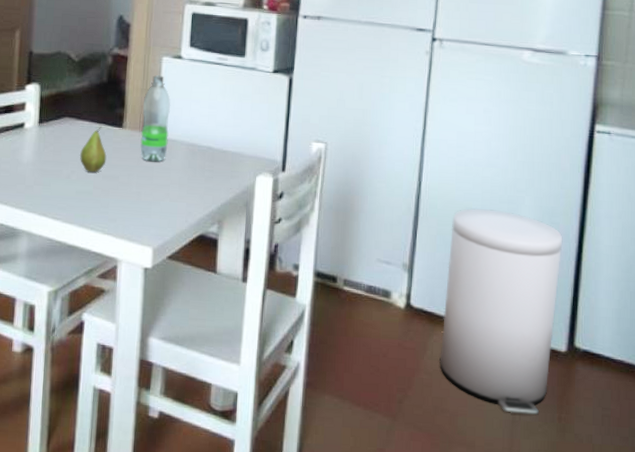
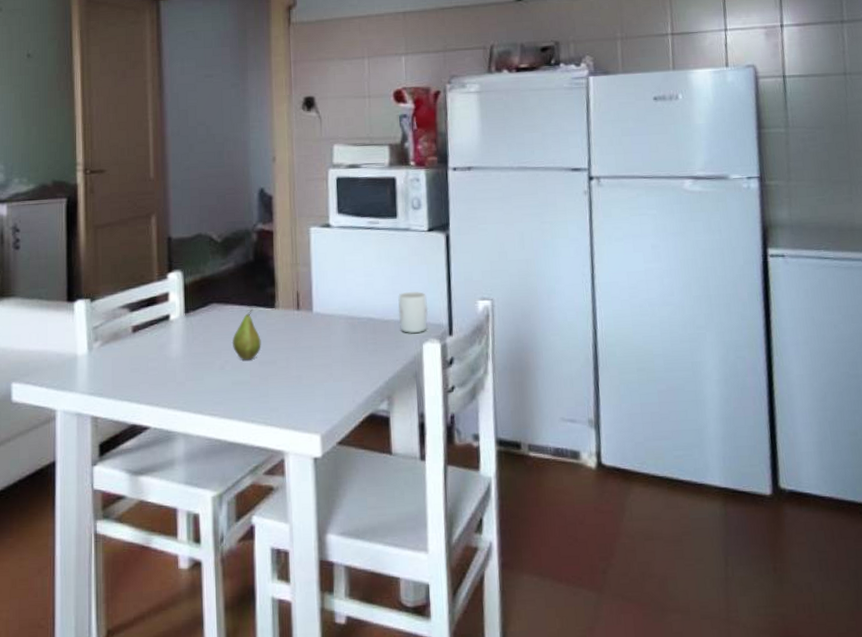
bottle: present [140,75,171,162] -> none [295,247,326,341]
mug: none [236,127,265,167] -> present [398,291,429,334]
pedal bin: present [439,208,563,416] -> none [634,350,758,571]

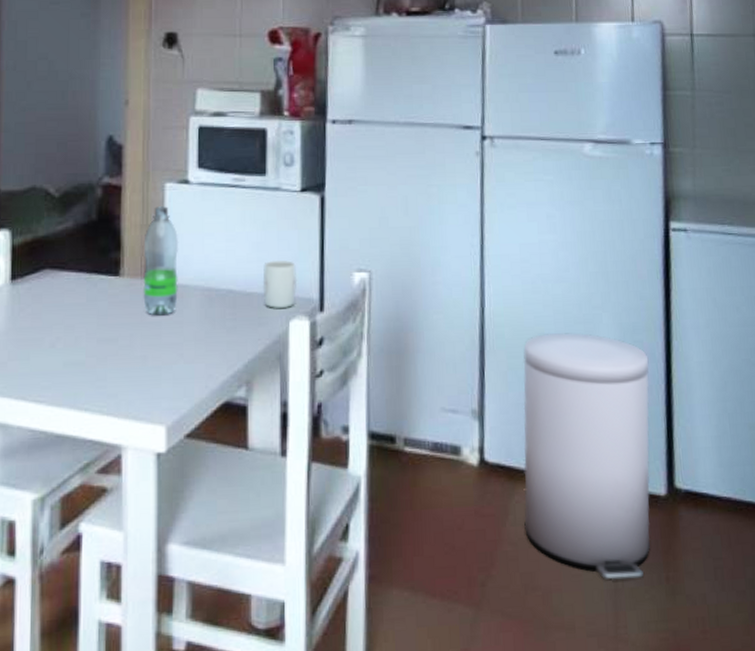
fruit: present [231,308,261,360] -> none [65,276,101,337]
bottle: none [295,247,326,341] -> present [143,206,179,316]
pedal bin: none [634,350,758,571] -> present [523,332,651,581]

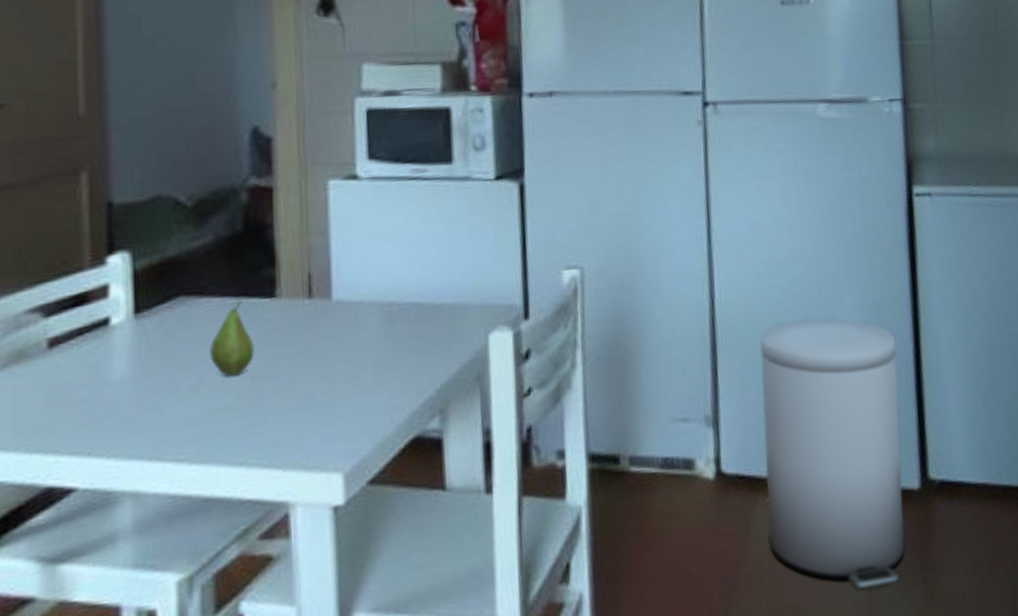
fruit: none [65,276,101,337] -> present [208,300,255,376]
bottle: present [143,206,179,316] -> none [305,208,351,342]
mug: present [262,260,298,309] -> none [454,262,496,322]

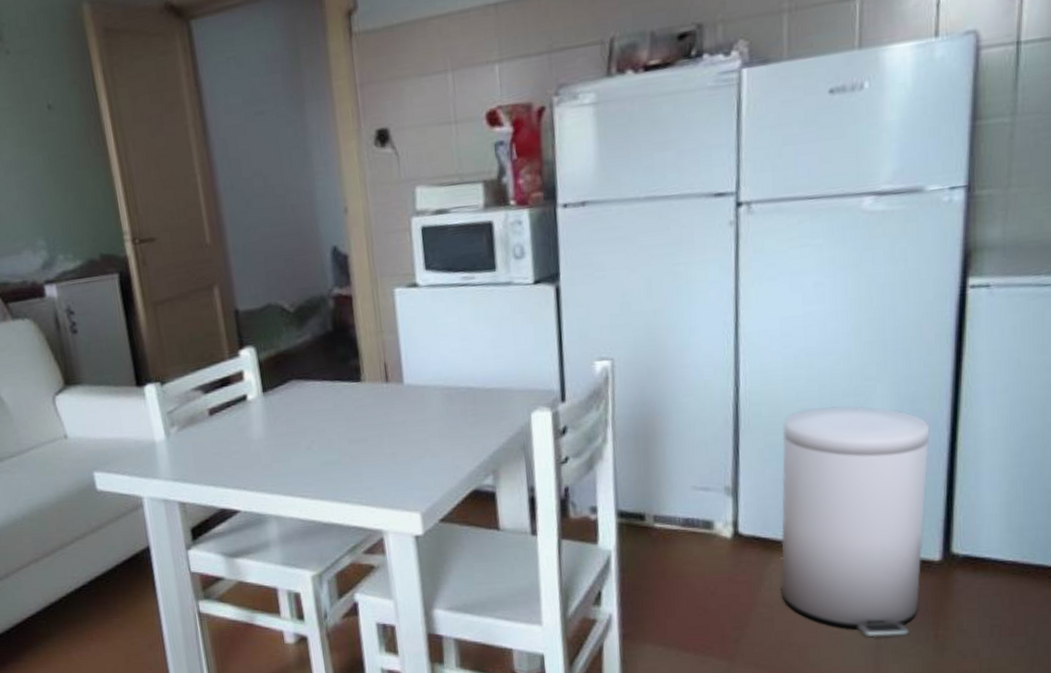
fruit: present [208,300,255,376] -> none [316,383,350,439]

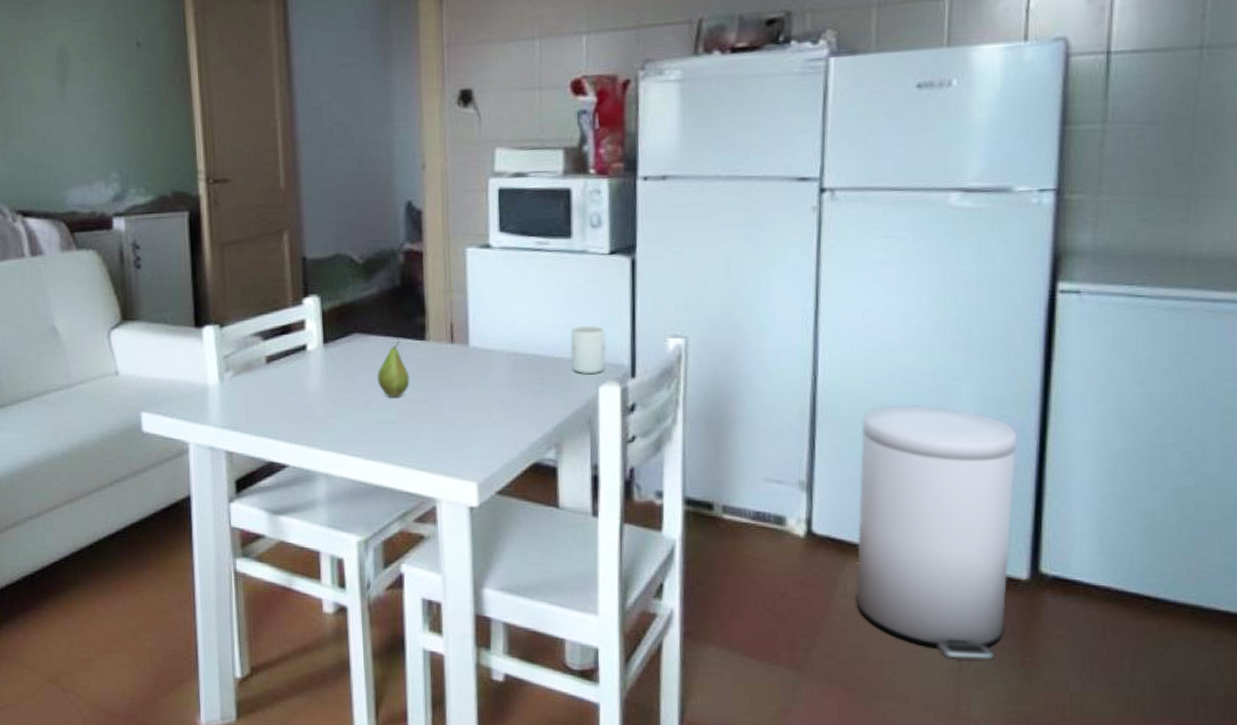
fruit: none [316,383,350,439] -> present [376,340,410,398]
mug: none [500,354,537,403] -> present [570,326,607,375]

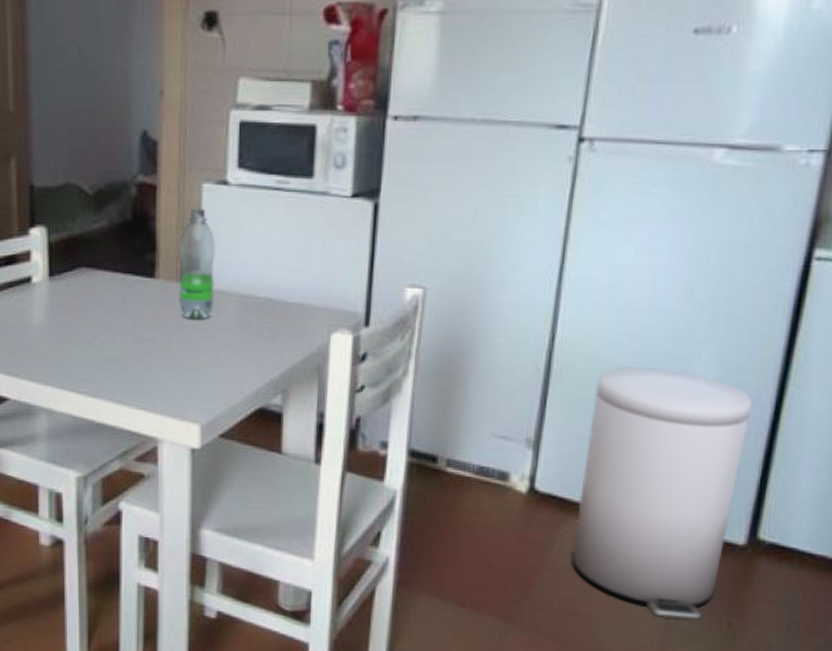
fruit: present [376,340,410,398] -> none [102,276,137,335]
bottle: none [448,271,484,379] -> present [179,208,216,320]
mug: present [570,326,607,375] -> none [303,271,342,322]

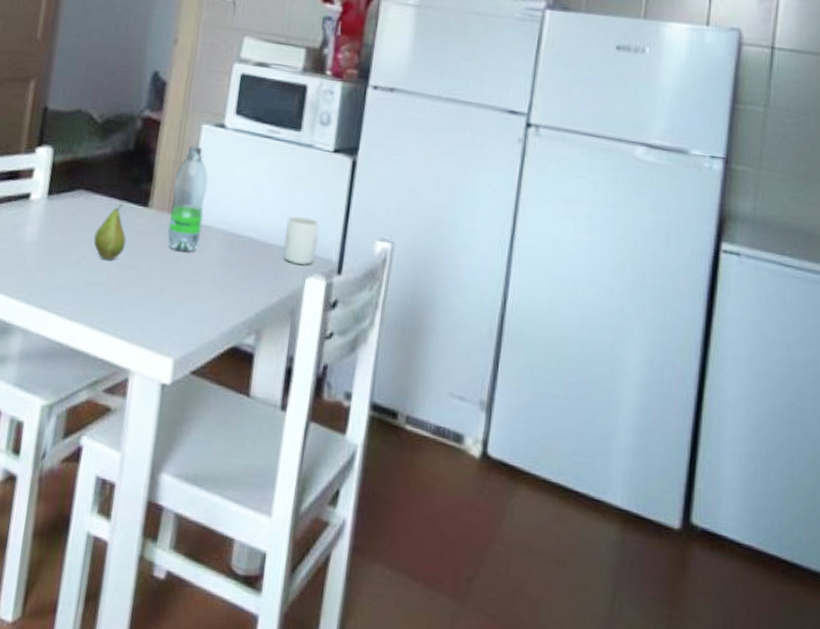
fruit: none [102,276,137,335] -> present [93,203,126,260]
mug: none [303,271,342,322] -> present [282,216,320,266]
pedal bin: present [571,366,753,621] -> none [520,336,679,611]

